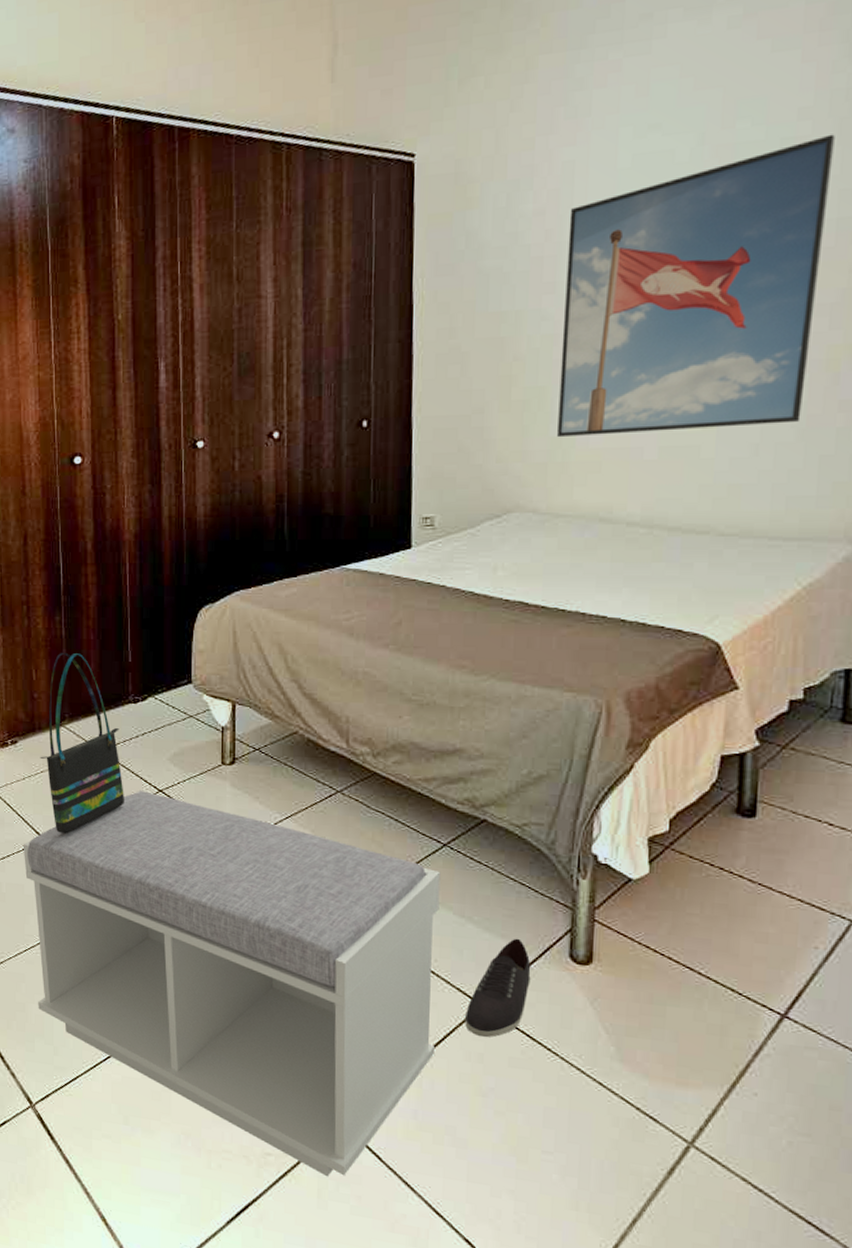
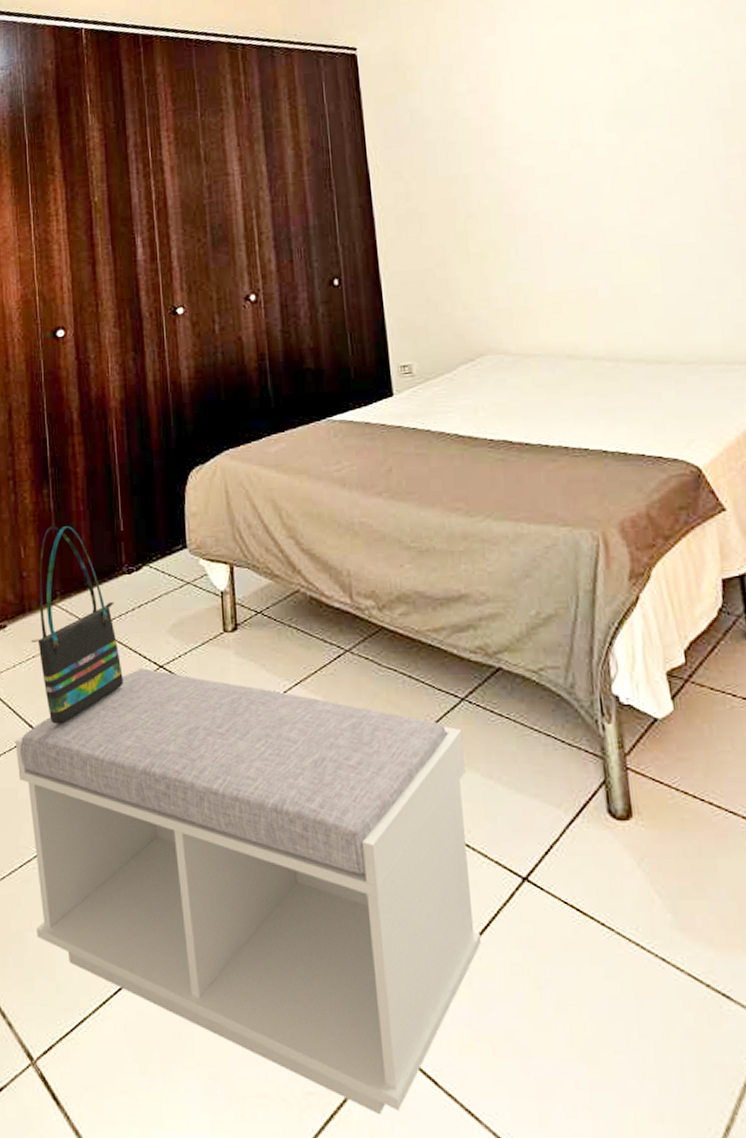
shoe: present [465,938,531,1038] -> none [508,797,572,918]
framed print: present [557,134,835,438] -> none [499,17,734,284]

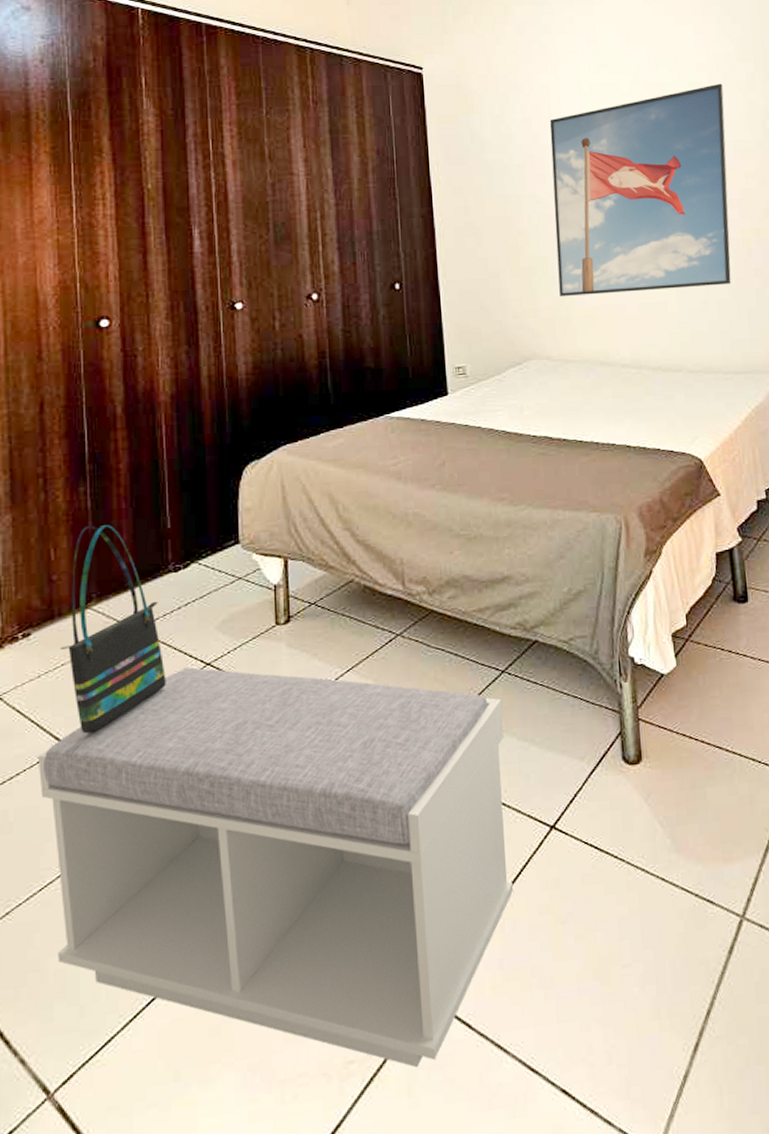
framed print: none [499,17,734,284] -> present [549,83,732,297]

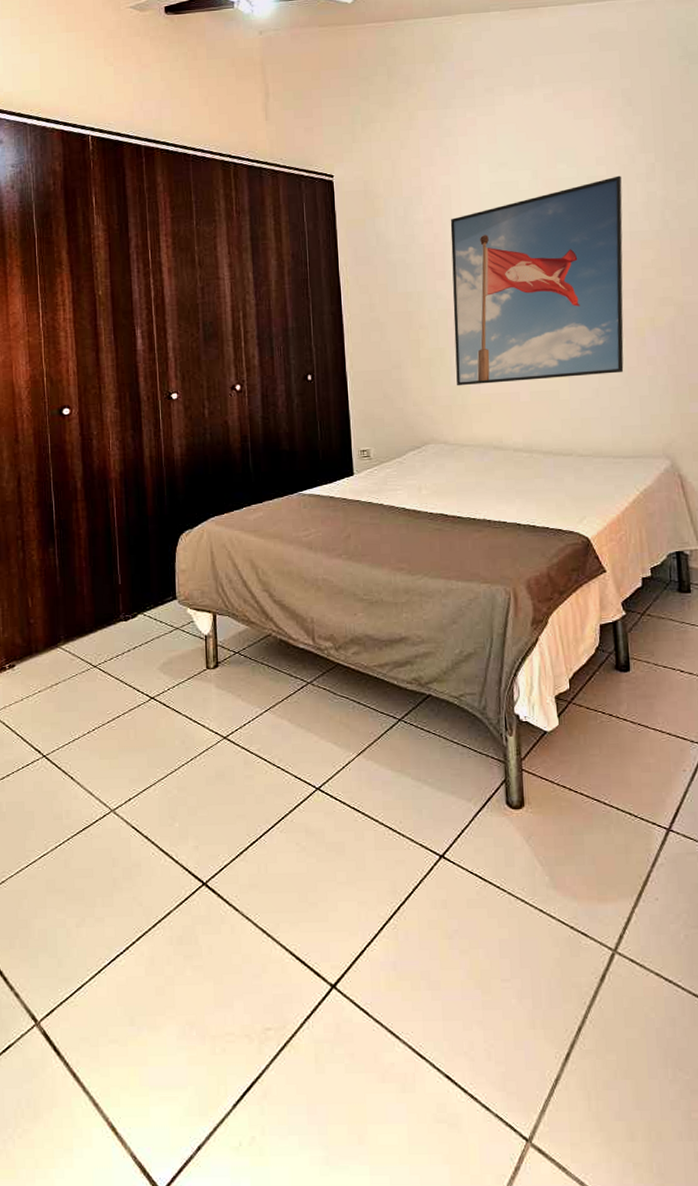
bench: present [37,666,513,1068] -> none [22,699,406,1041]
tote bag: present [60,525,166,734] -> none [37,580,119,748]

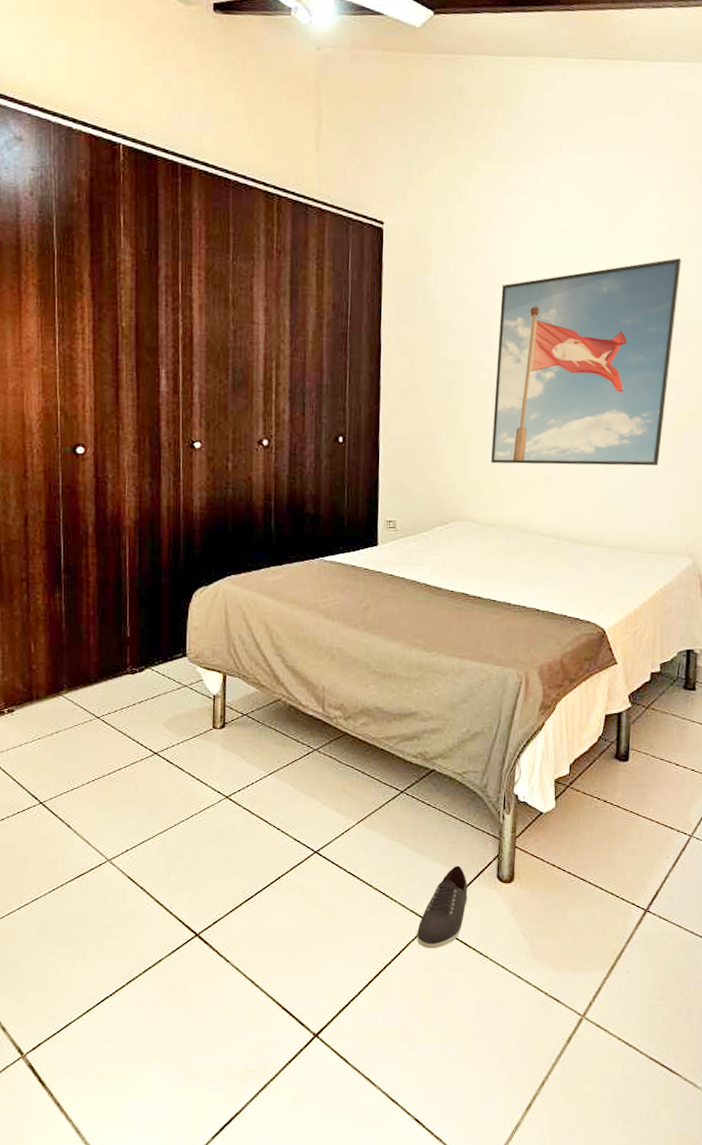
shoe: none [429,793,478,885] -> present [417,865,468,949]

